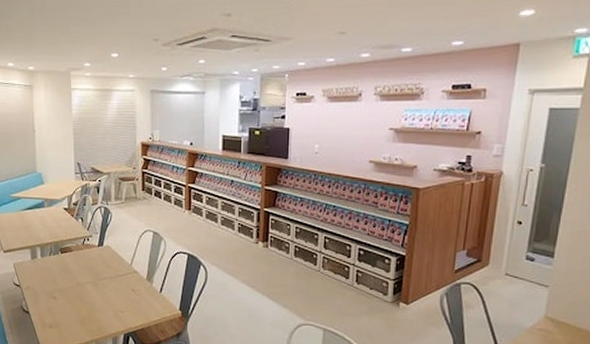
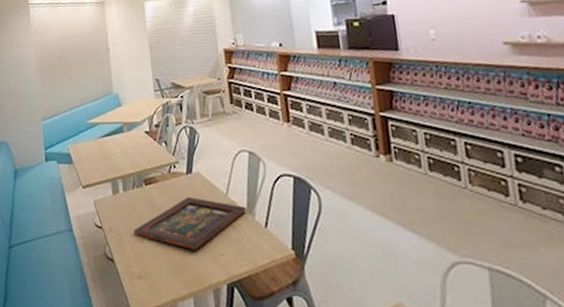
religious icon: none [48,265,146,308] -> present [133,197,247,251]

